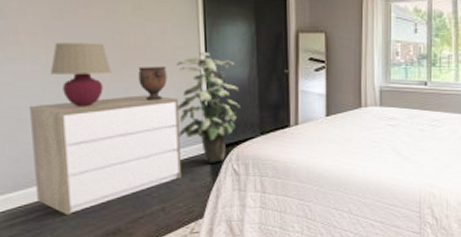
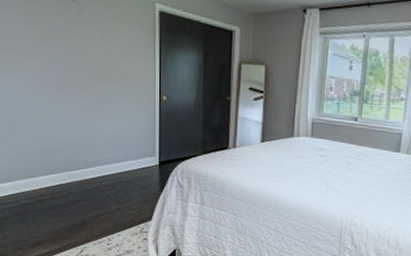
dresser: present [30,95,181,216] -> none [19,110,135,206]
table lamp: present [51,42,112,107] -> none [36,61,83,118]
decorative urn: present [138,66,167,101] -> none [104,86,127,117]
indoor plant: present [176,53,241,163] -> none [134,77,187,175]

